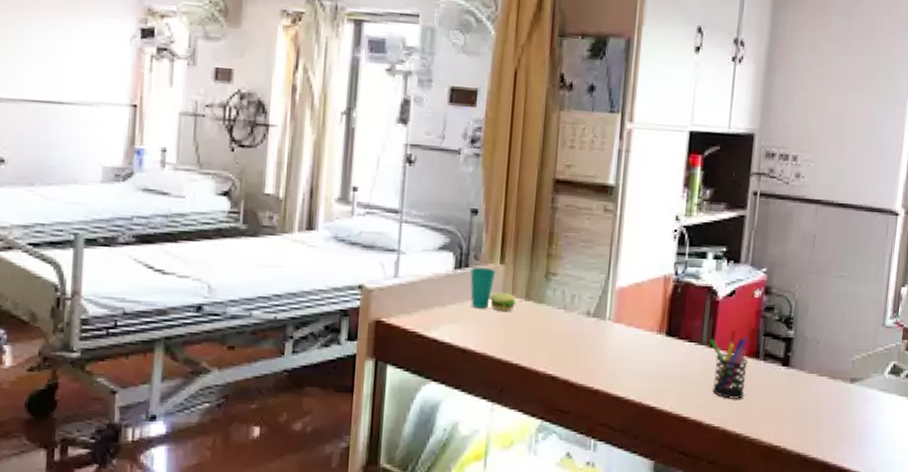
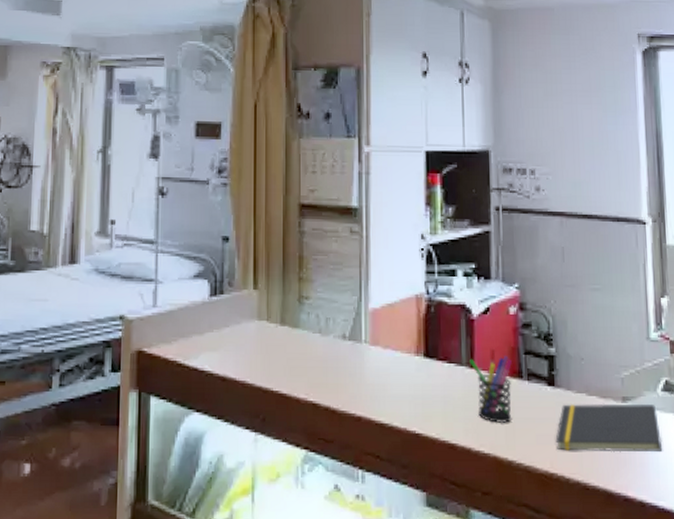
cup: present [470,267,517,311] -> none [226,293,272,337]
notepad: none [782,383,882,429] -> present [555,403,663,453]

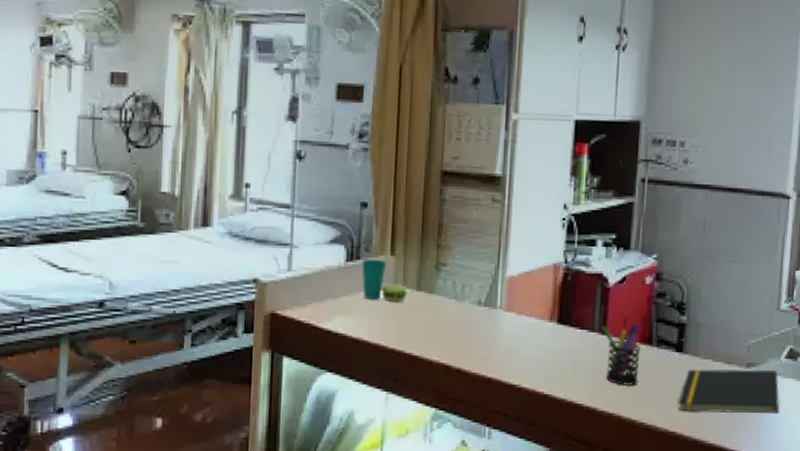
cup: none [226,293,272,337] -> present [362,259,408,302]

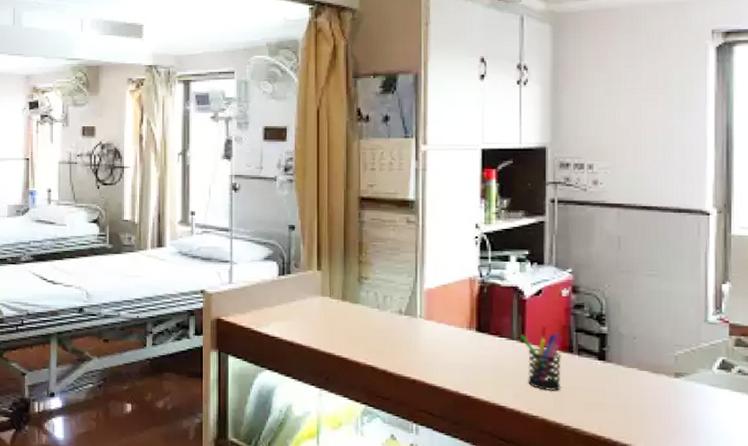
cup: present [362,259,408,302] -> none [292,273,334,311]
notepad: present [678,368,780,414] -> none [604,377,716,424]

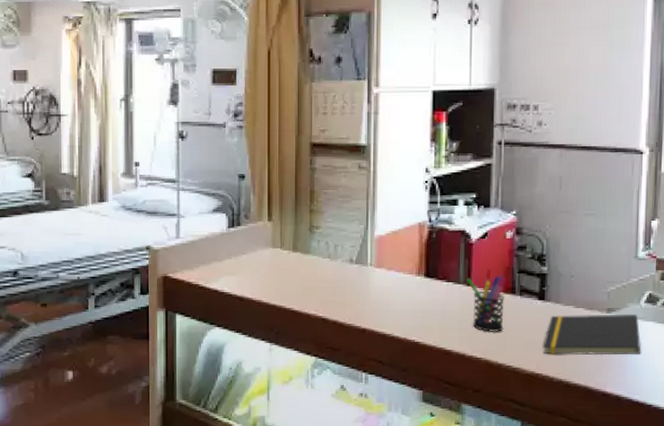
notepad: none [604,377,716,424] -> present [542,314,642,356]

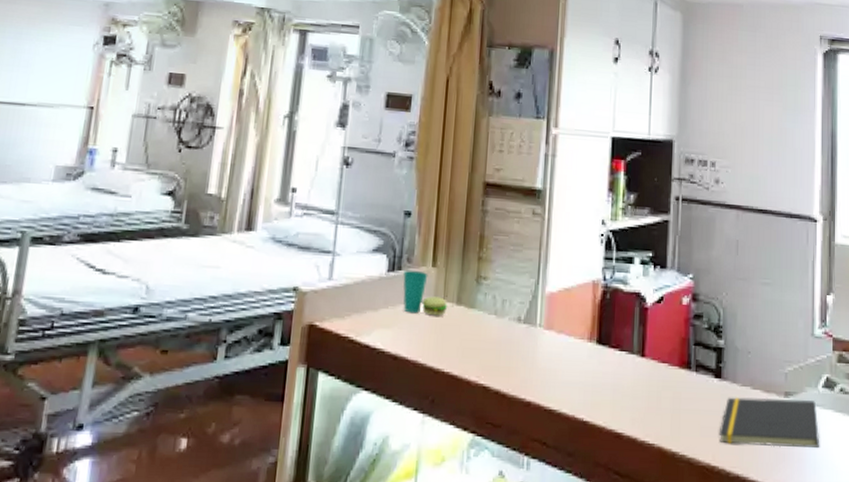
cup: none [242,225,285,262] -> present [403,270,448,316]
pen holder: present [466,268,507,332] -> none [639,337,683,414]

